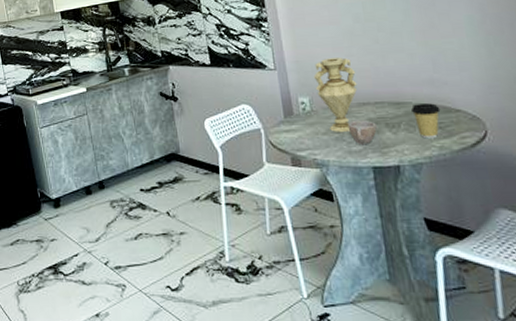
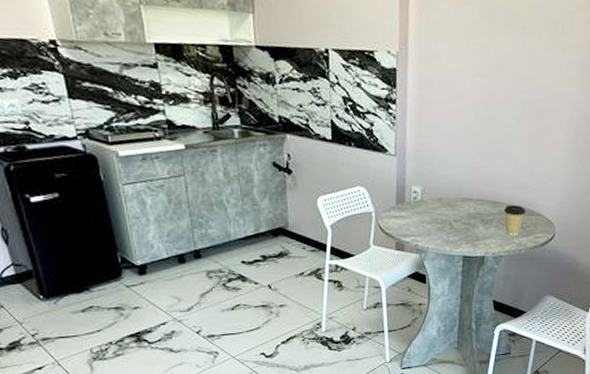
vase: present [313,57,357,132] -> none [429,152,467,223]
cup: present [347,119,377,145] -> none [450,213,474,237]

